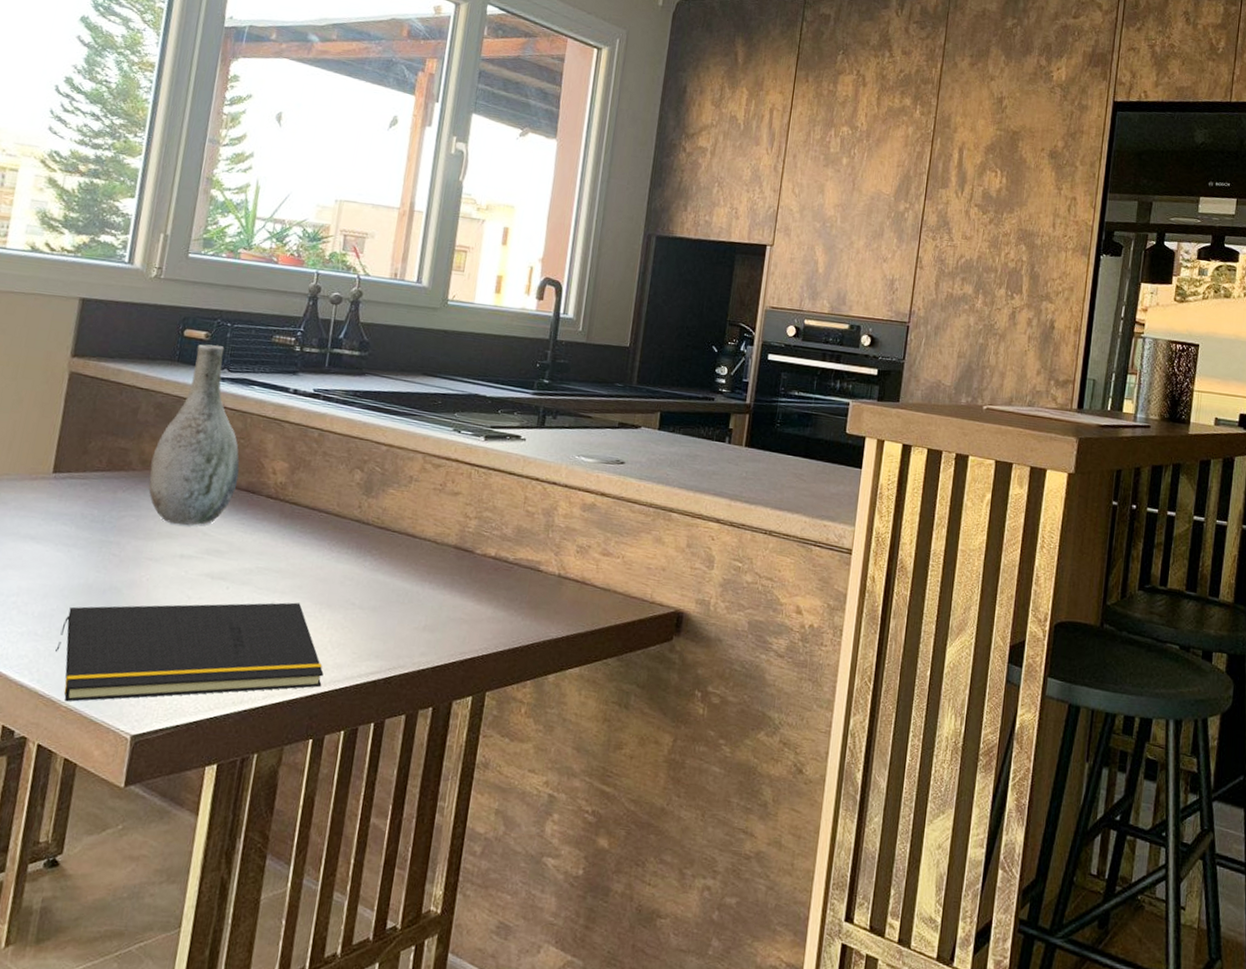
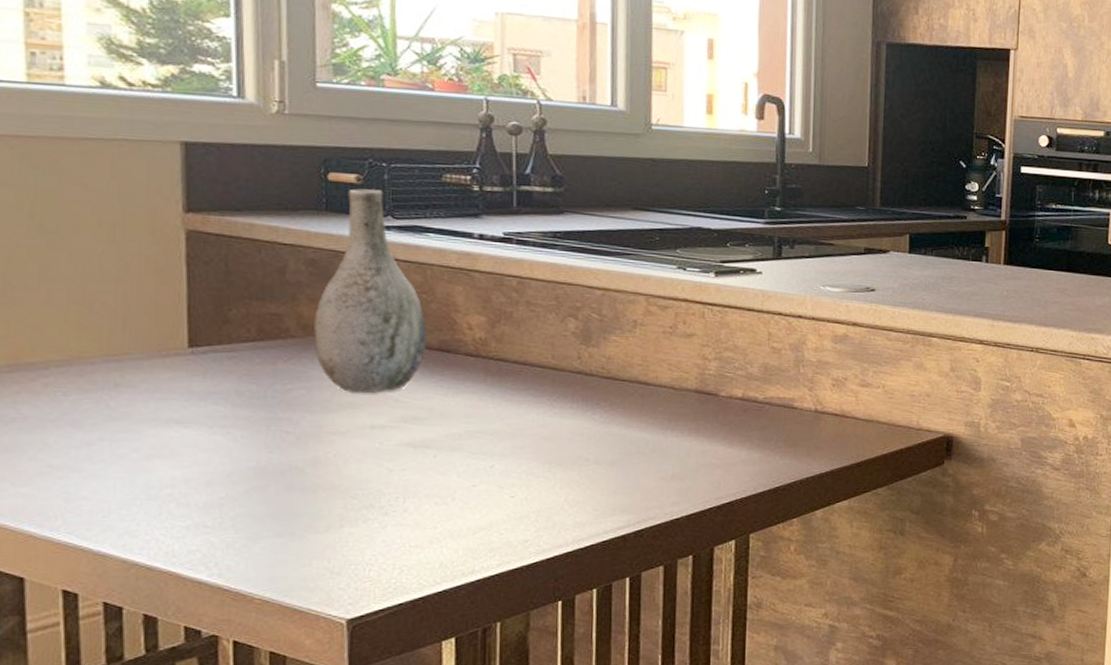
notepad: present [55,602,324,702] -> none [234,464,564,594]

